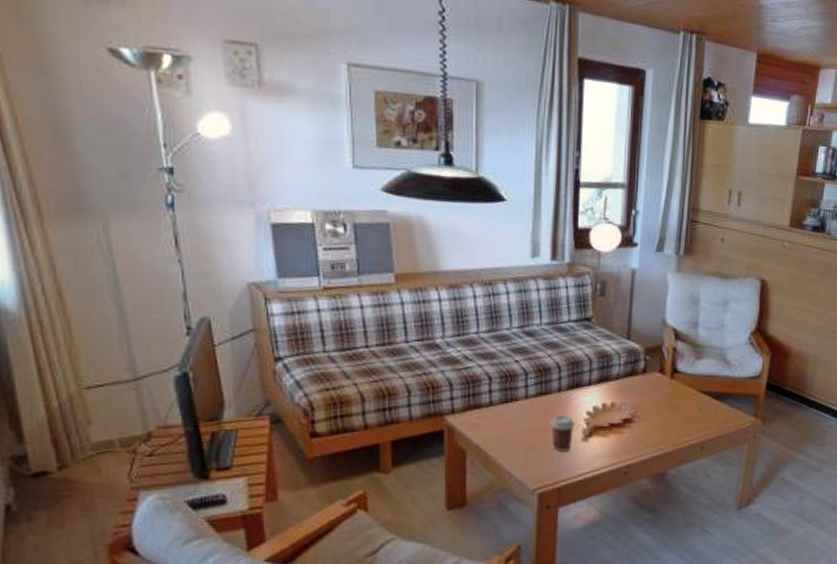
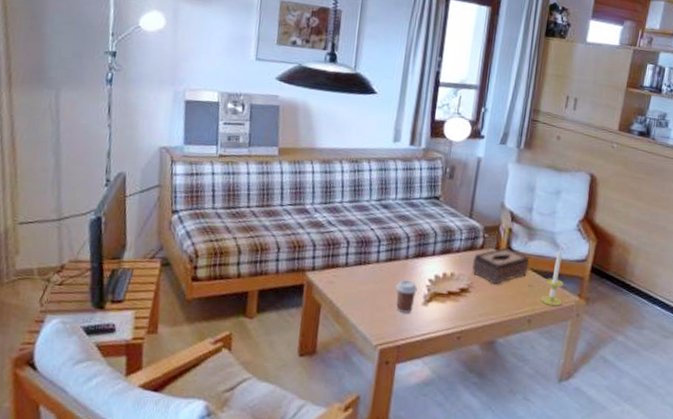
tissue box: none [635,369,698,412] -> present [472,247,530,285]
candle: none [712,366,737,429] -> present [540,249,564,306]

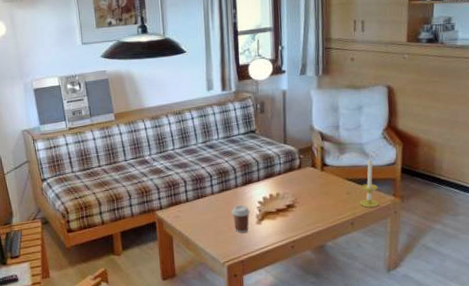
tissue box: present [472,247,530,285] -> none [294,163,344,197]

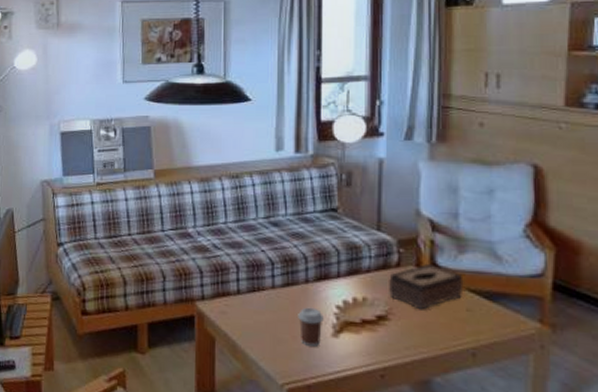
tissue box: none [294,163,344,197] -> present [389,263,464,310]
candle: present [359,157,380,208] -> none [485,262,517,335]

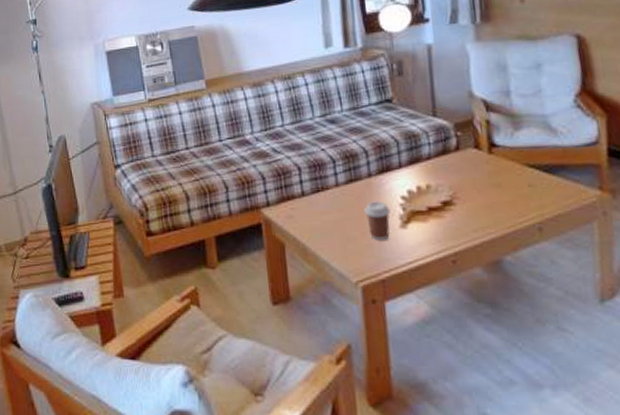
tissue box: present [389,263,464,310] -> none [450,143,524,191]

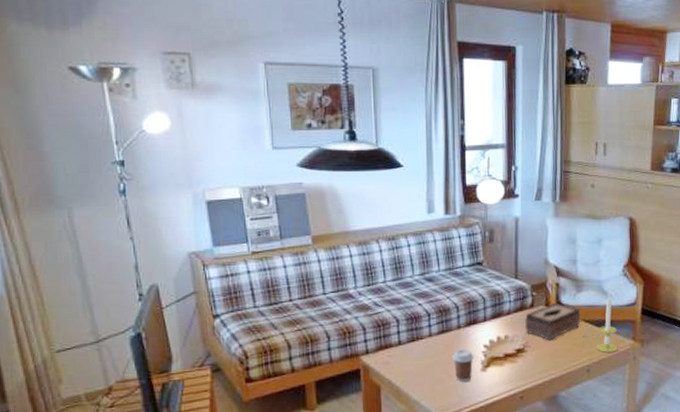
tissue box: none [450,143,524,191] -> present [525,302,581,341]
candle: none [547,134,580,206] -> present [596,296,618,353]

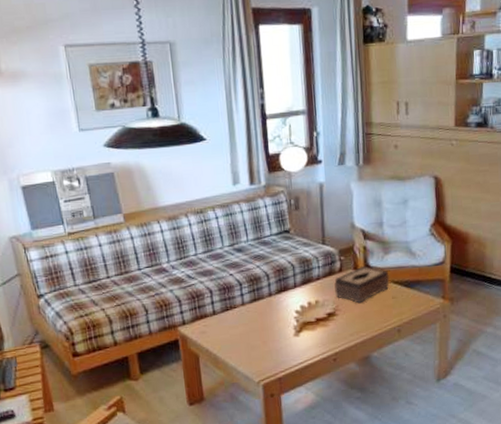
coffee cup: present [452,349,474,382] -> none [265,315,287,347]
candle: present [596,296,618,353] -> none [406,257,428,312]

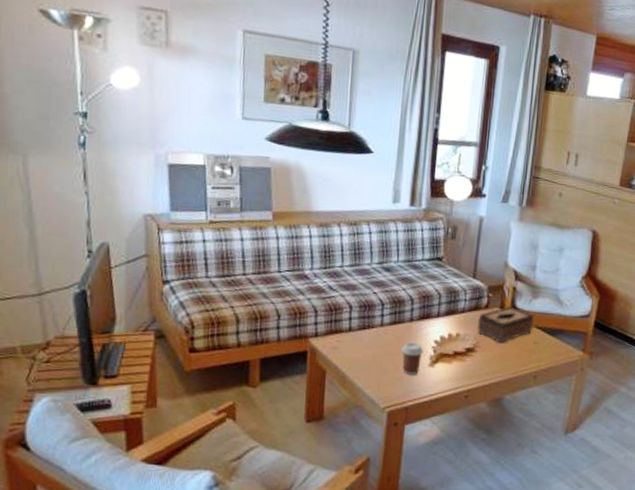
coffee cup: none [265,315,287,347] -> present [401,342,423,375]

